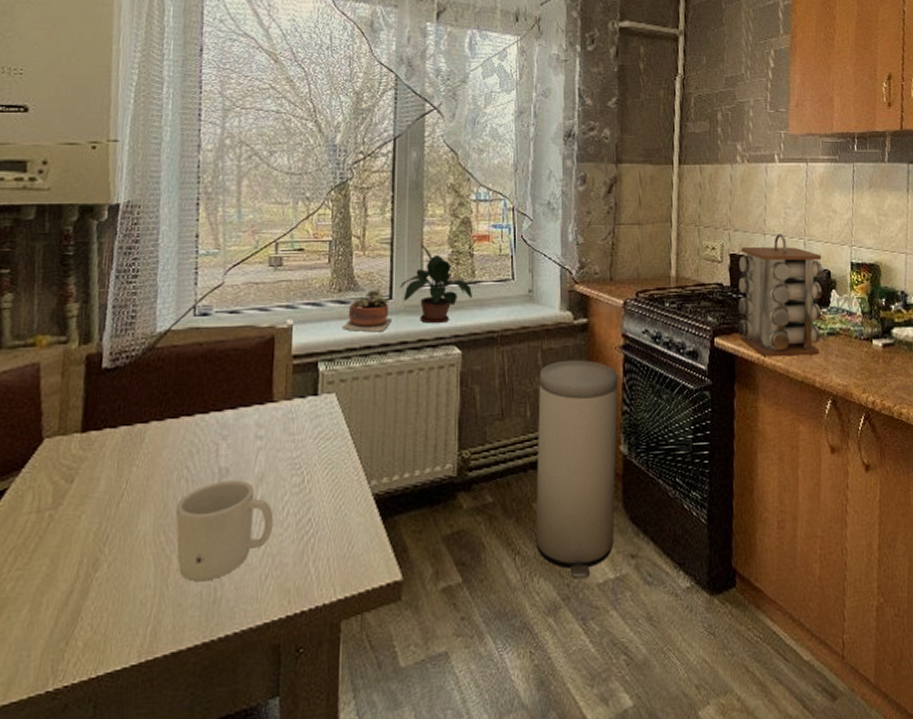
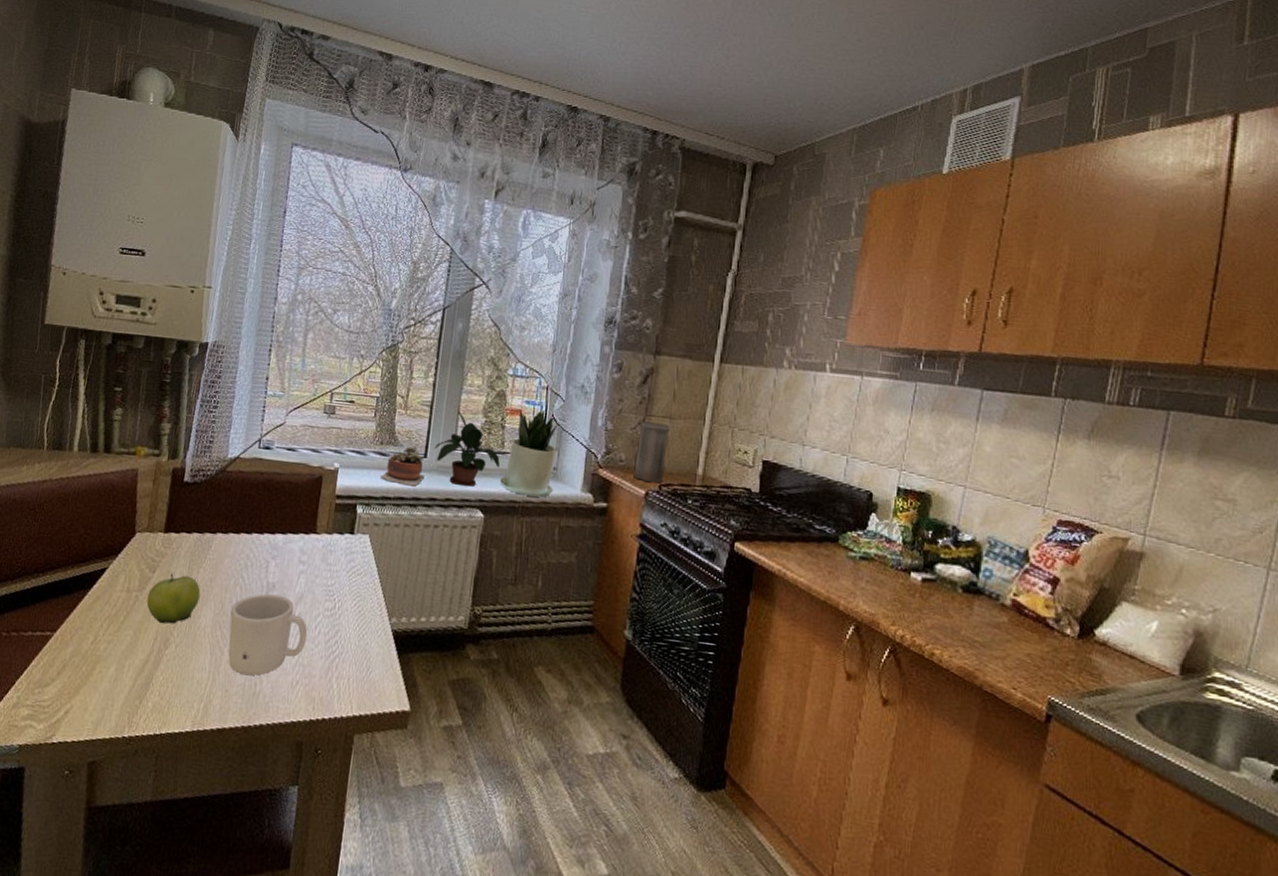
fruit: none [65,478,135,541] -> present [146,574,201,624]
planter: none [473,233,531,324] -> present [499,409,560,498]
pedal bin: present [535,359,618,579] -> none [533,539,631,748]
canister: none [610,230,640,292] -> present [633,421,671,484]
spice rack: present [738,233,823,357] -> none [761,446,865,578]

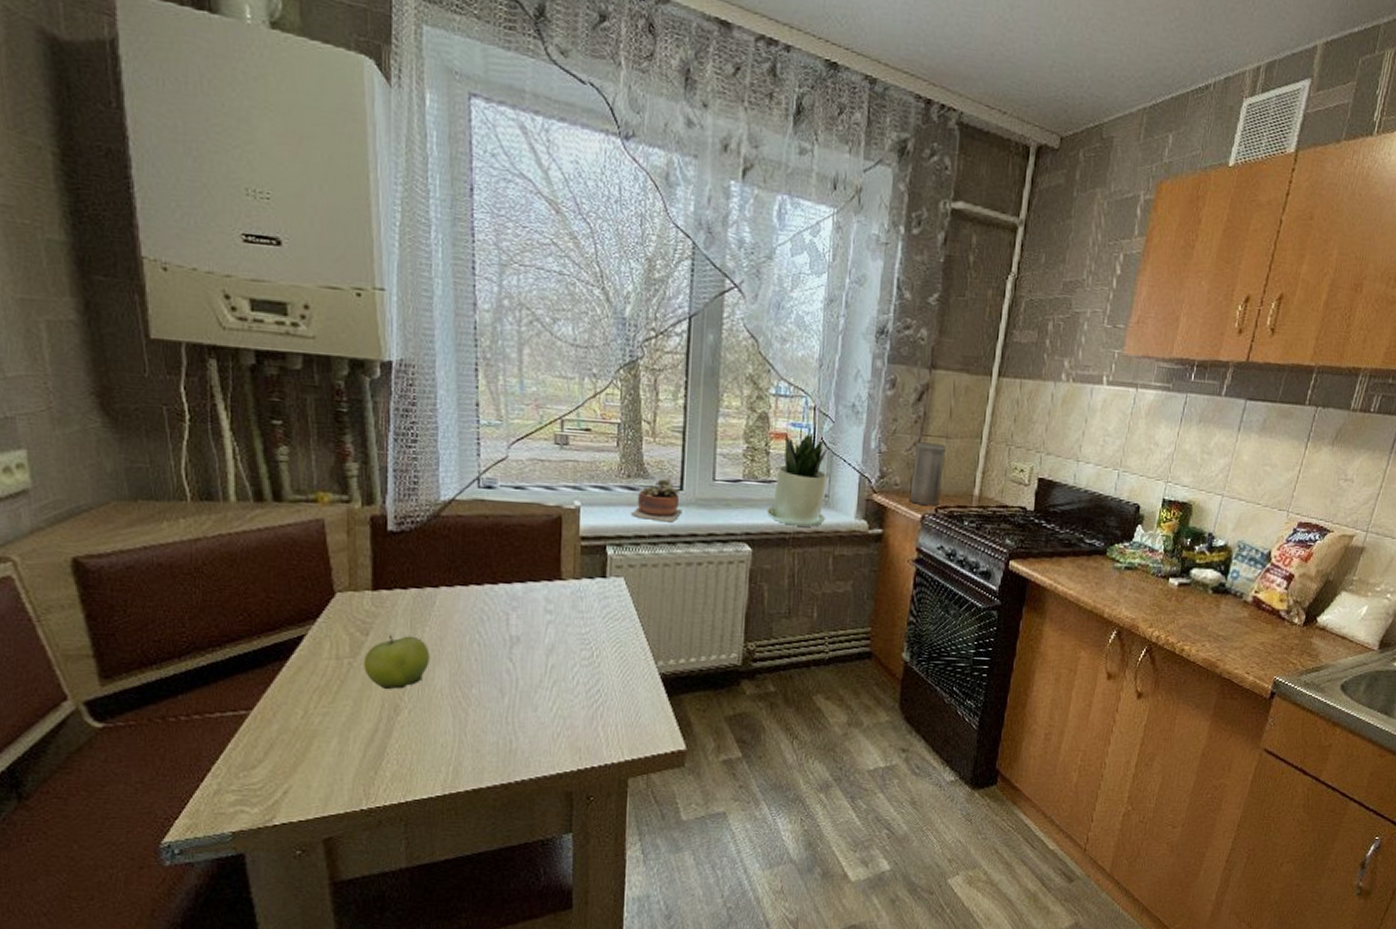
mug: present [228,593,308,676] -> none [469,647,565,734]
potted plant: present [434,409,500,487] -> none [690,435,766,520]

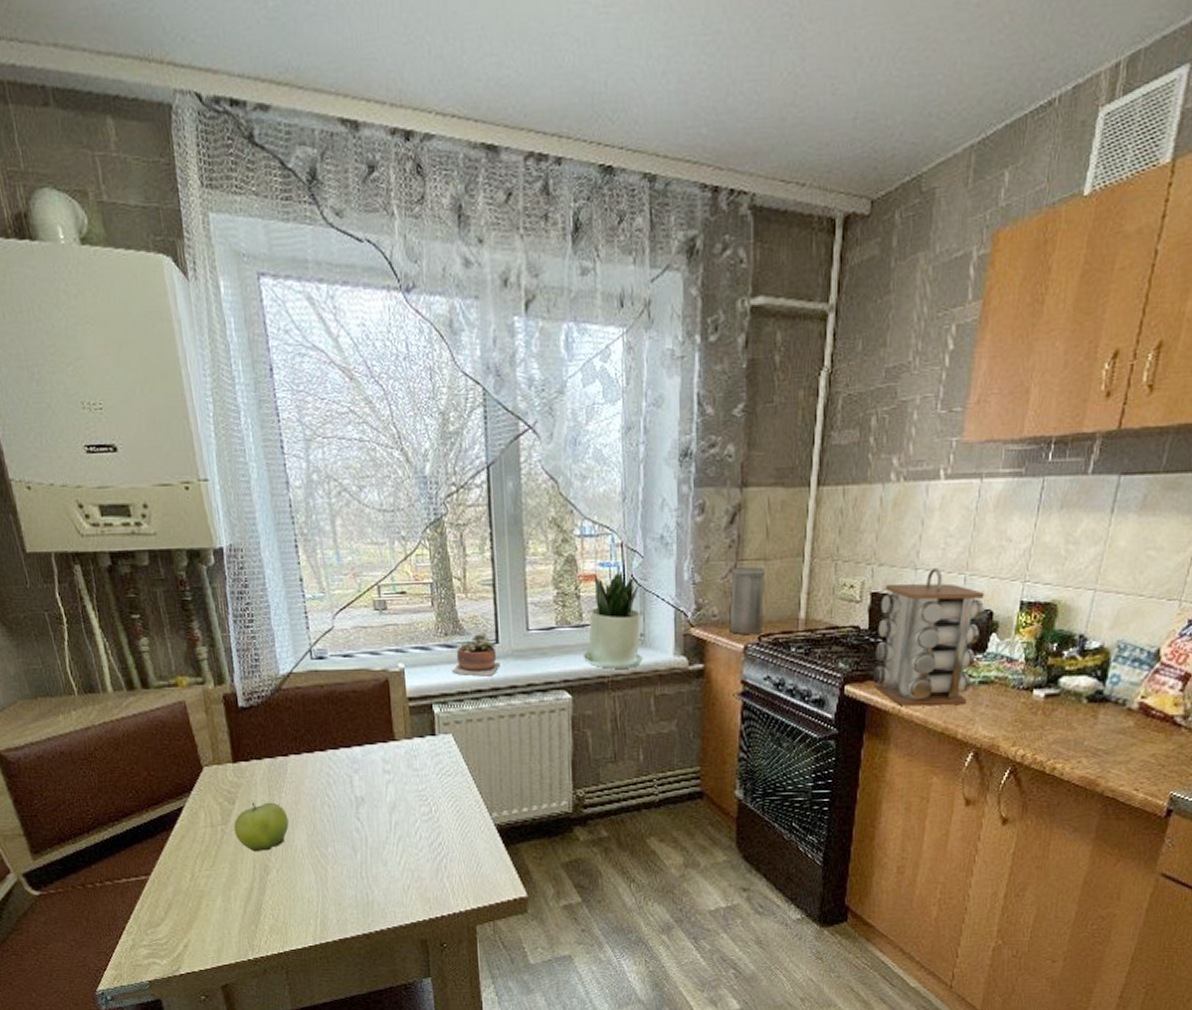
spice rack: none [1034,461,1134,588] -> present [873,567,985,707]

